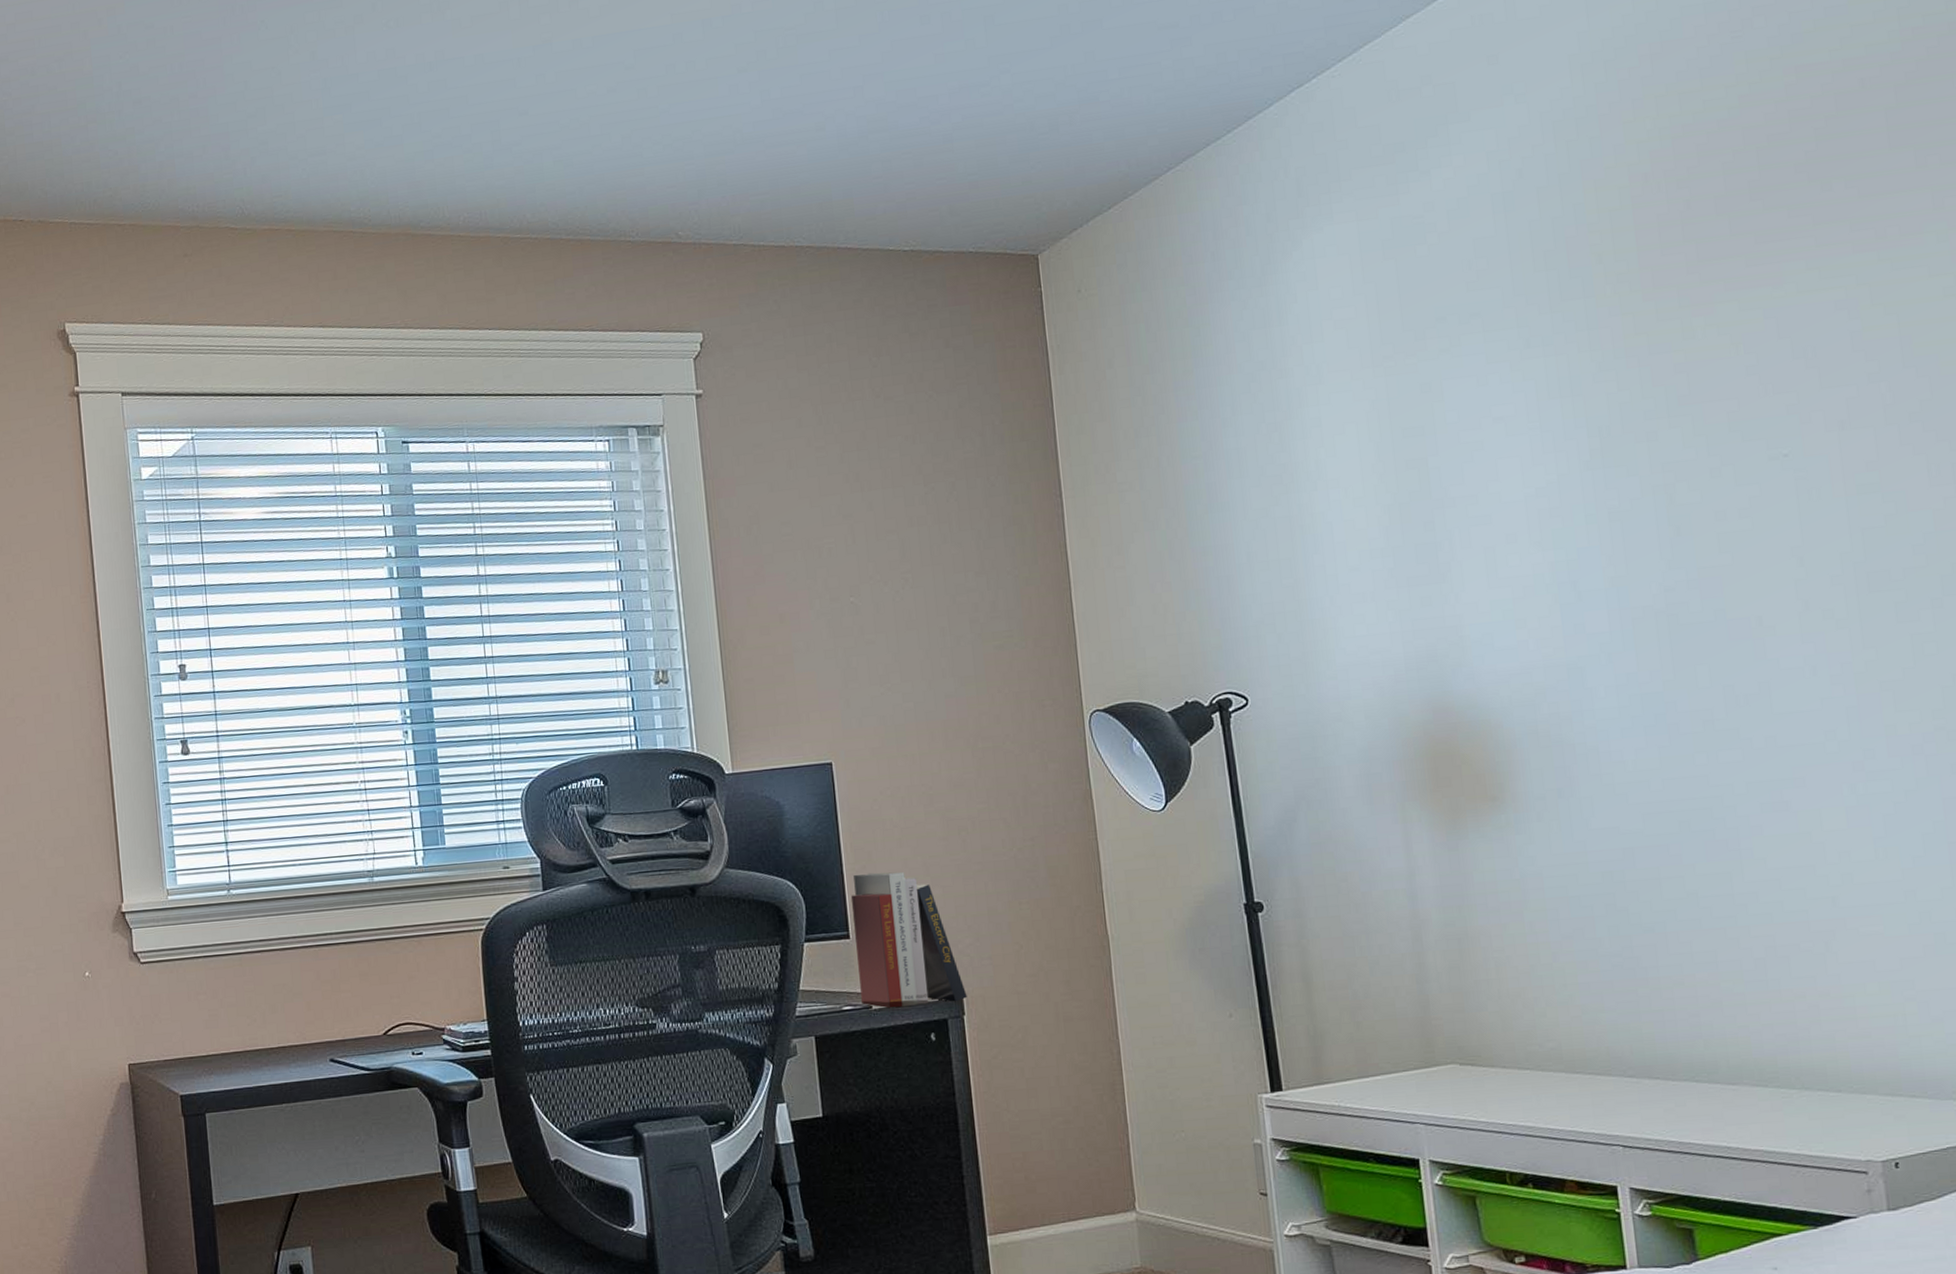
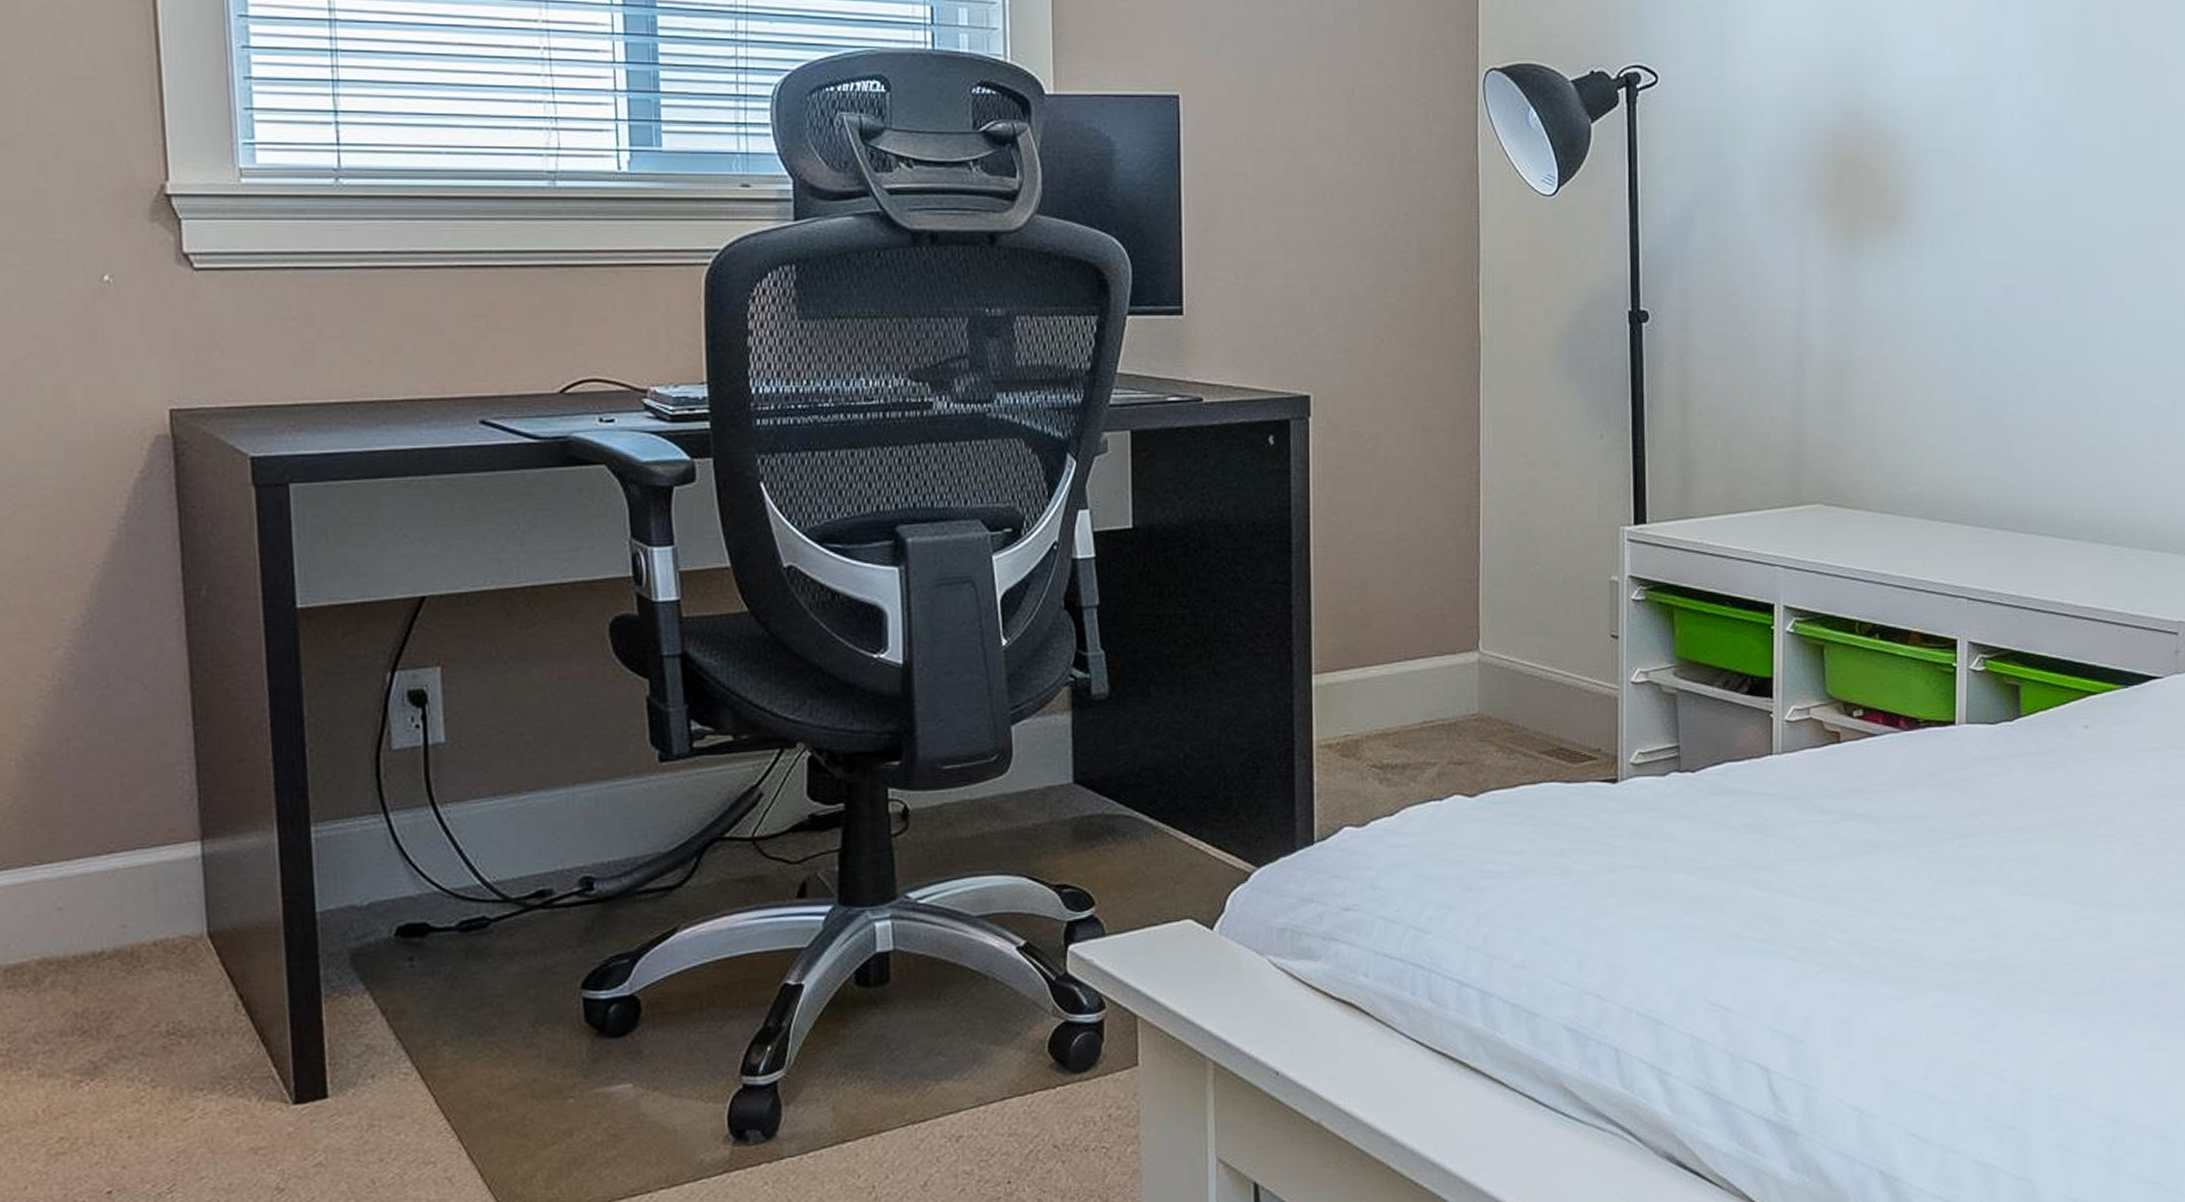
books: present [851,871,968,1009] -> none [1189,237,1315,403]

